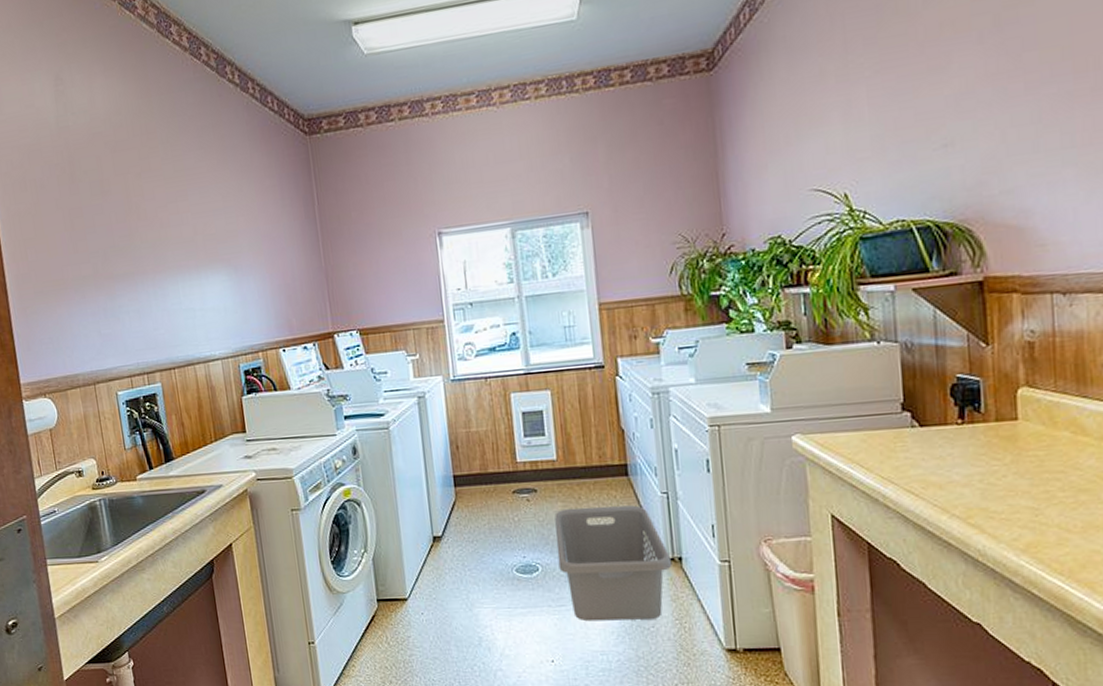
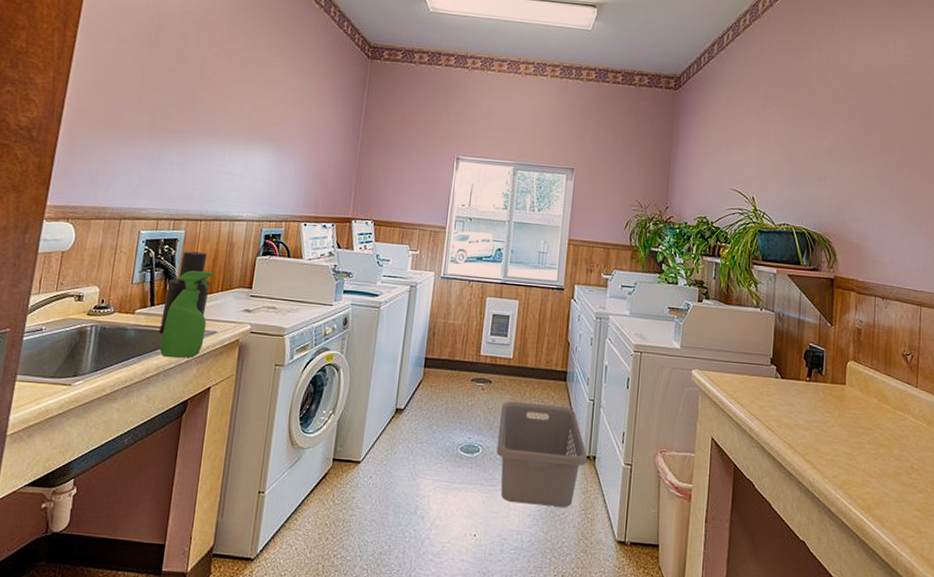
dispenser: none [160,402,206,496] -> present [159,251,211,334]
spray bottle: none [167,422,213,520] -> present [159,270,214,359]

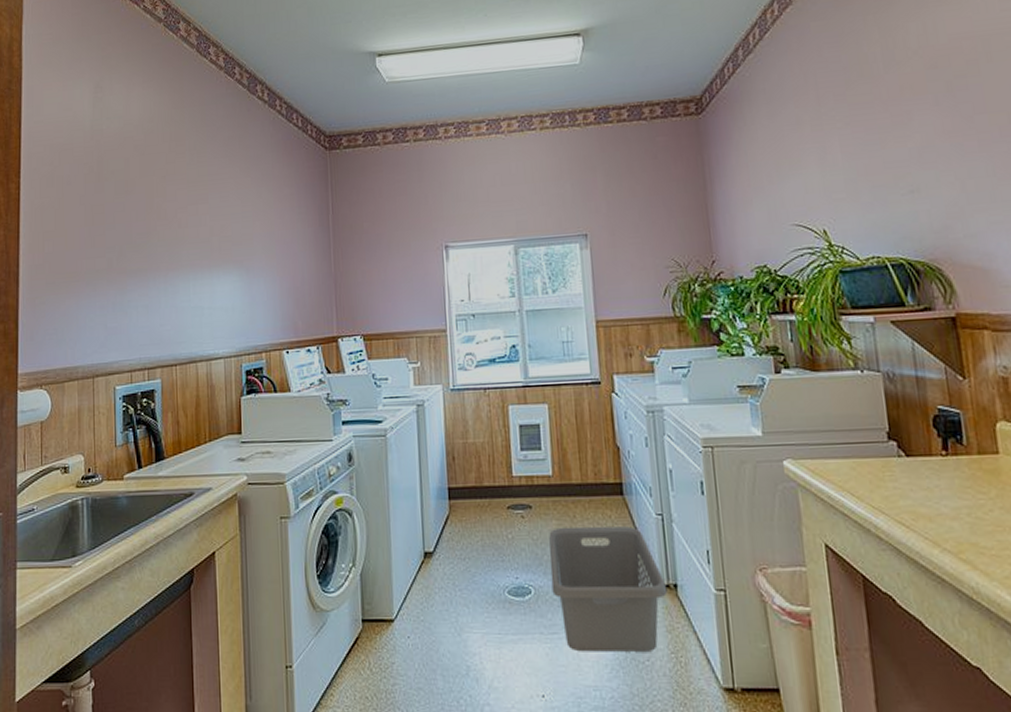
dispenser: present [159,251,211,334] -> none [152,400,197,498]
spray bottle: present [159,270,214,359] -> none [154,420,200,524]

